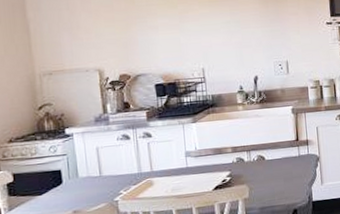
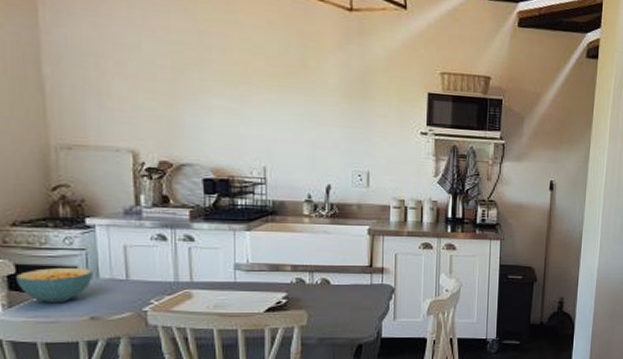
cereal bowl: none [14,170,74,204] -> present [16,267,94,303]

